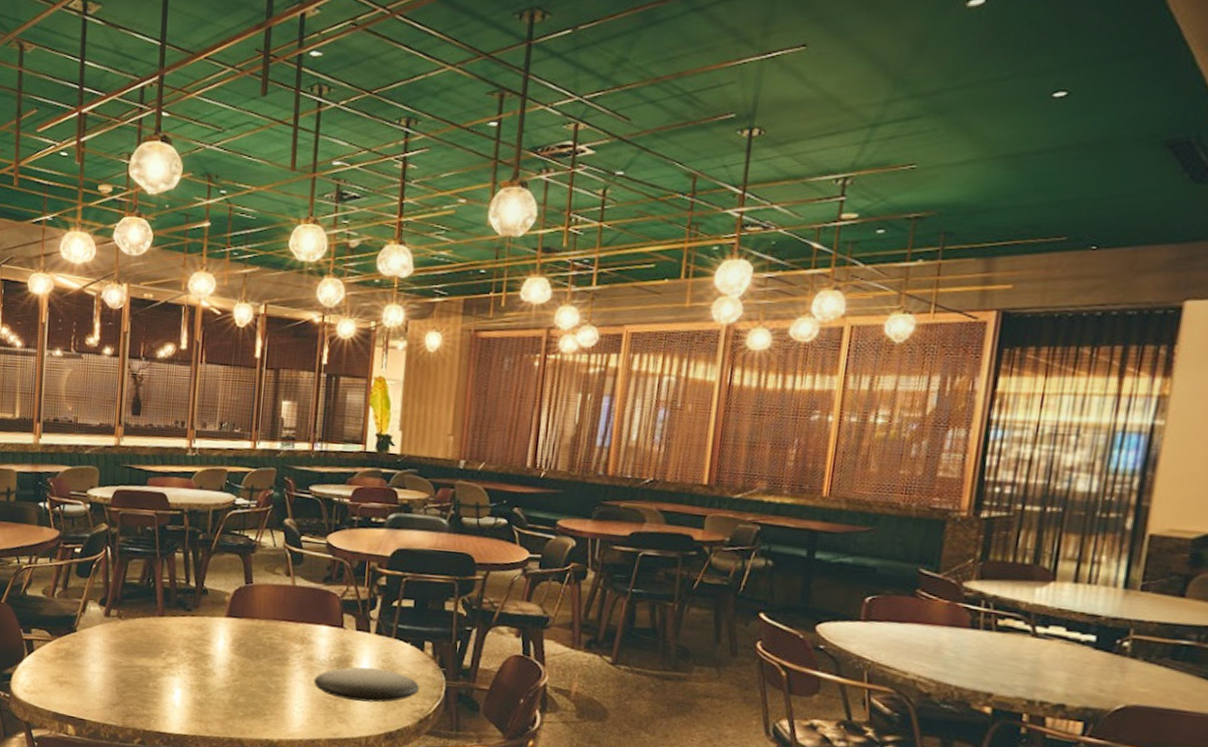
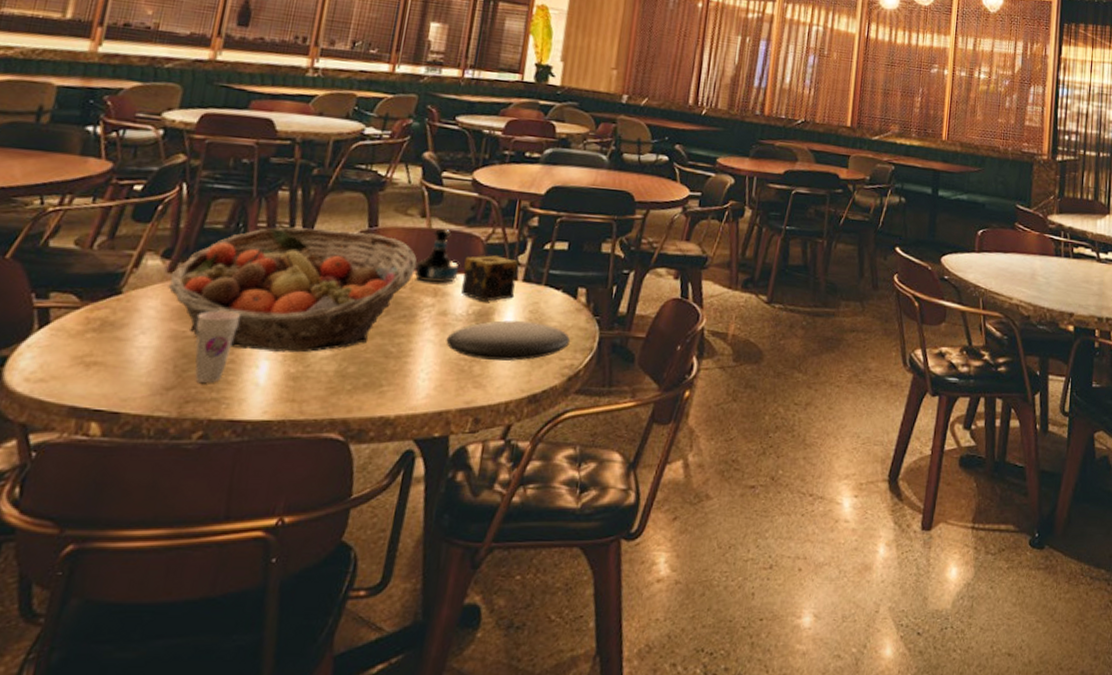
fruit basket: none [106,582,286,685] -> present [167,227,418,353]
cup: none [128,647,157,703] -> present [194,310,240,383]
tequila bottle: none [284,585,321,633] -> present [414,228,460,283]
candle: none [323,610,370,650] -> present [461,255,518,302]

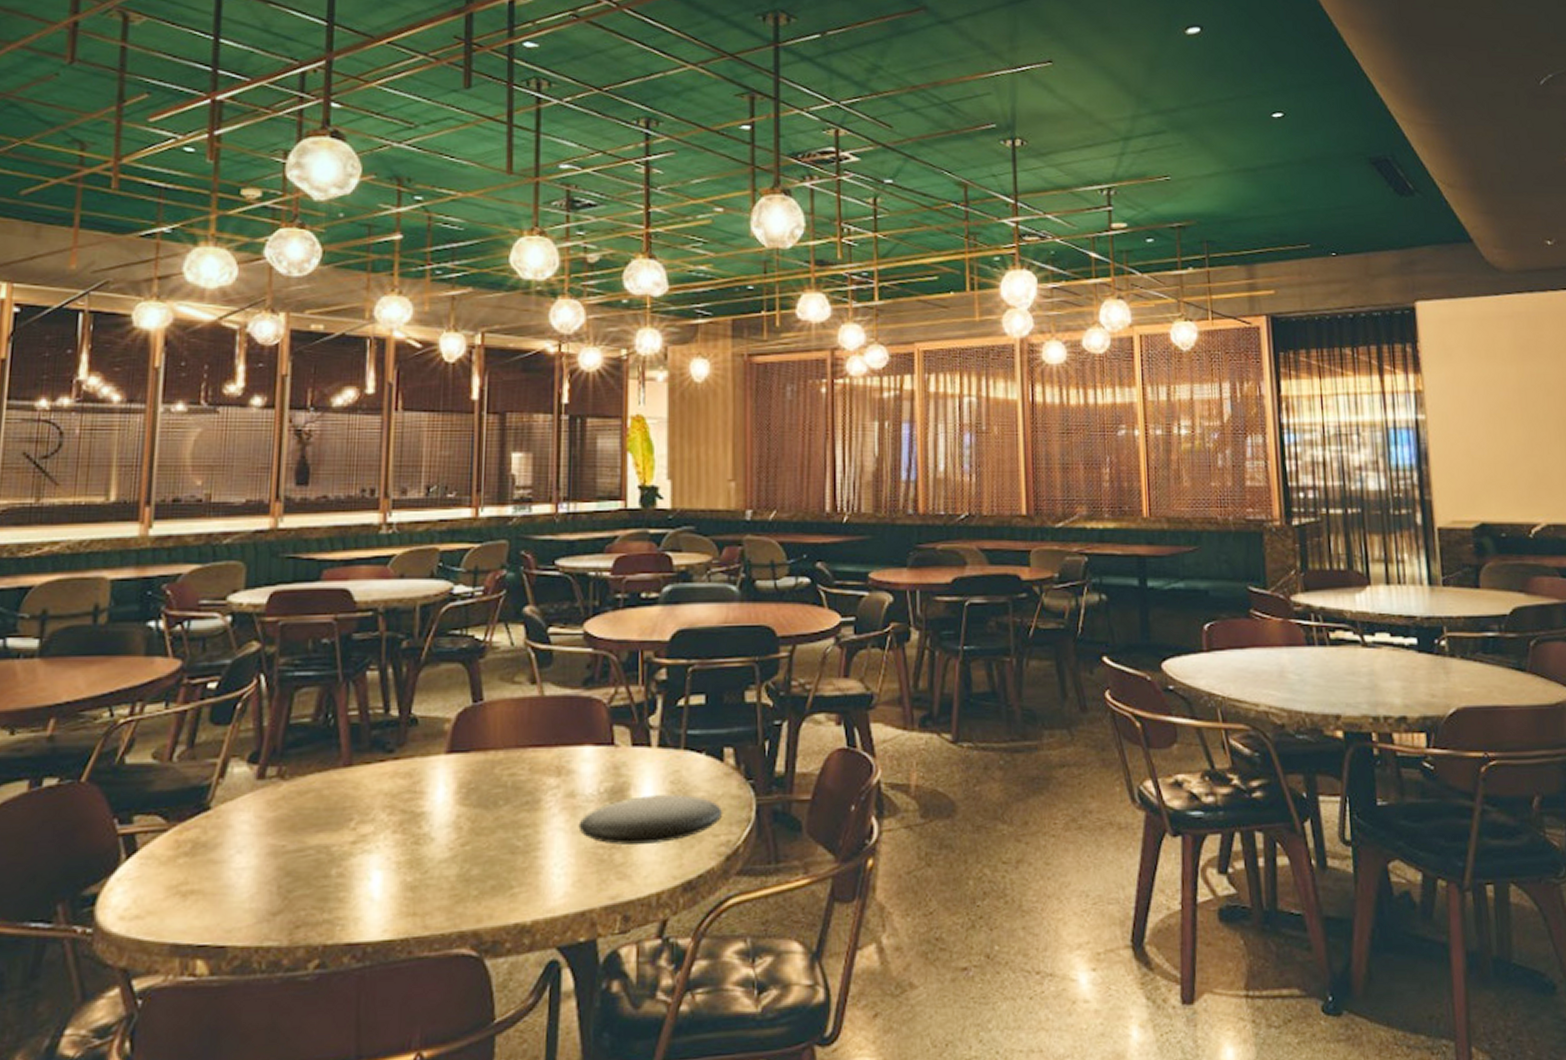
fruit basket: present [167,227,418,353] -> none [259,708,534,860]
cup: present [194,310,240,383] -> none [295,817,343,903]
tequila bottle: present [414,228,460,283] -> none [531,694,582,760]
candle: present [461,255,518,302] -> none [587,720,651,776]

